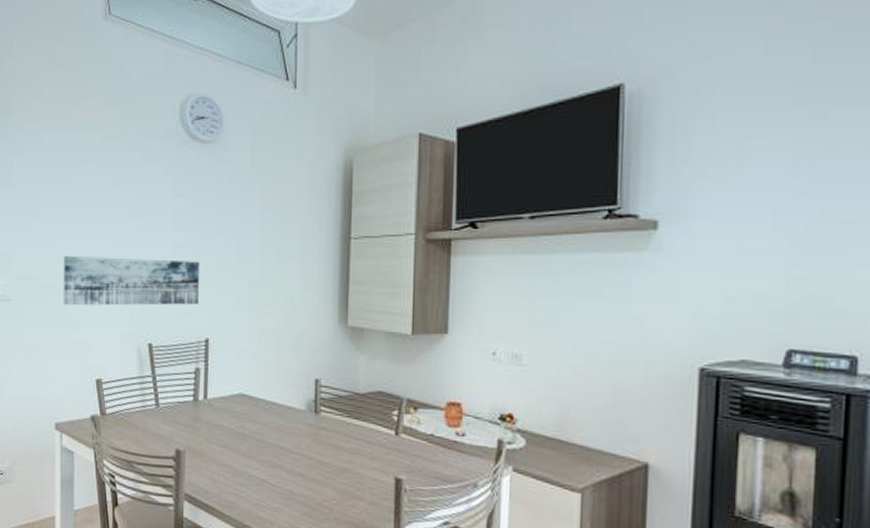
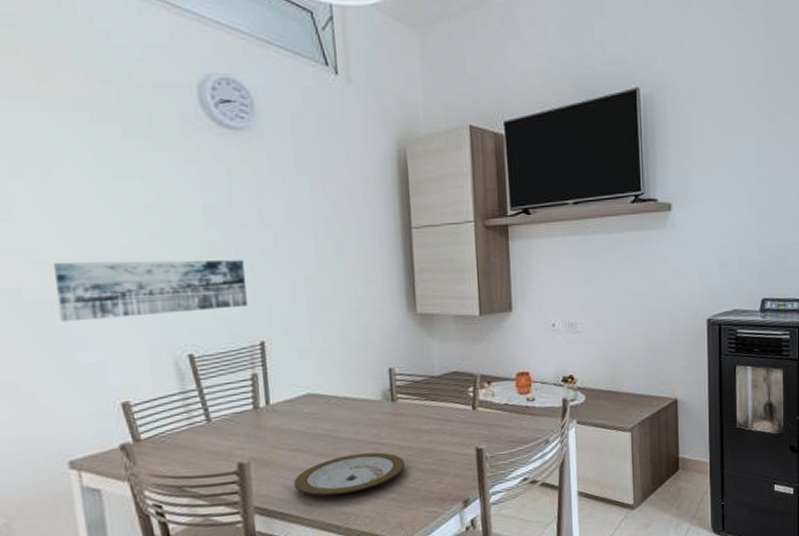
plate: none [220,460,322,499] -> present [294,452,405,496]

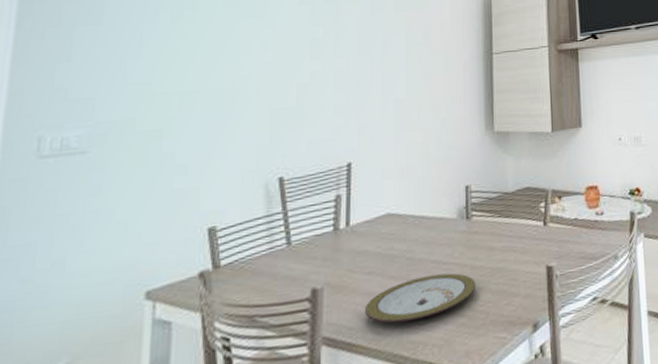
wall art: present [53,259,247,322] -> none [165,86,341,150]

